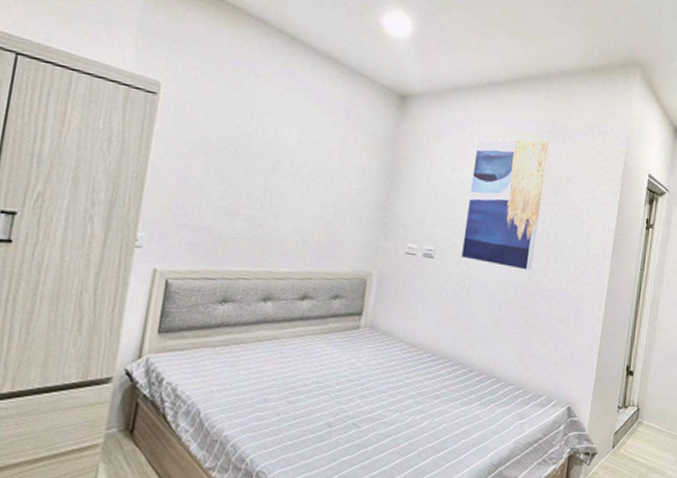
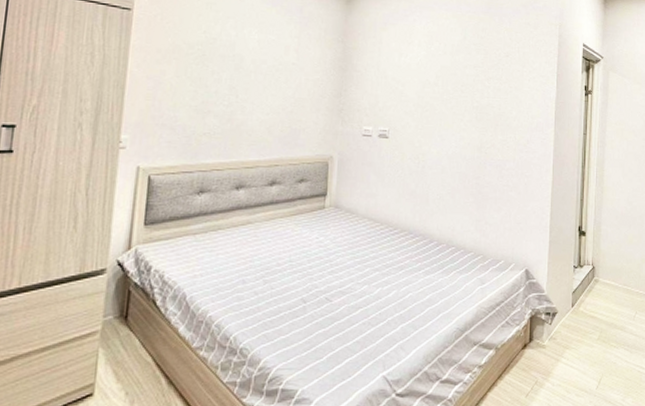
wall art: present [461,138,549,271] -> none [414,19,487,143]

